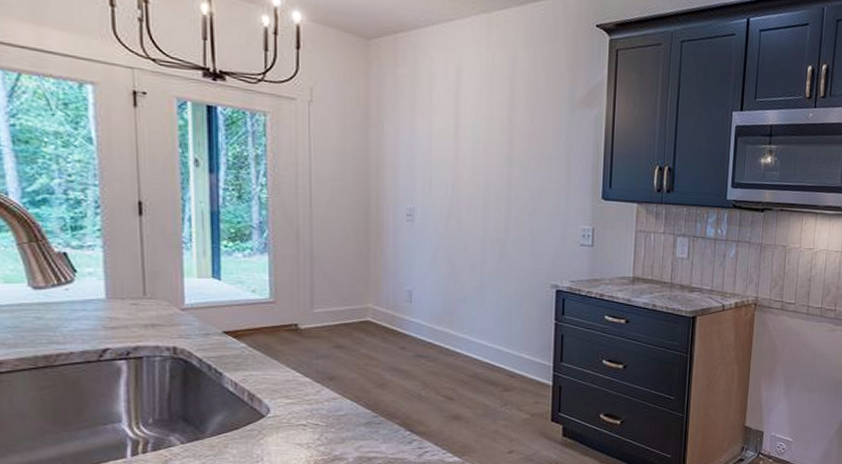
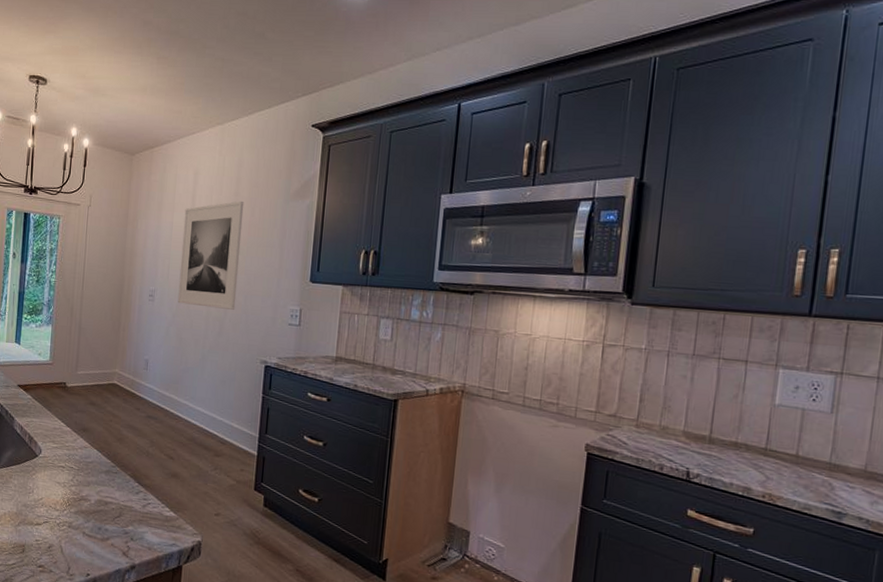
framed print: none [445,105,522,230] -> present [177,200,244,310]

